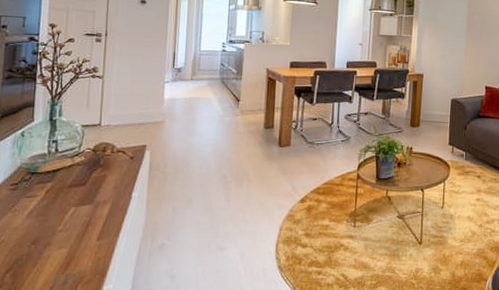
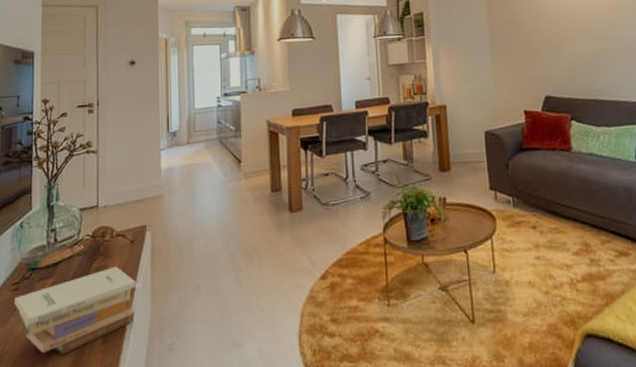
books: none [11,177,134,247] -> present [13,266,137,355]

